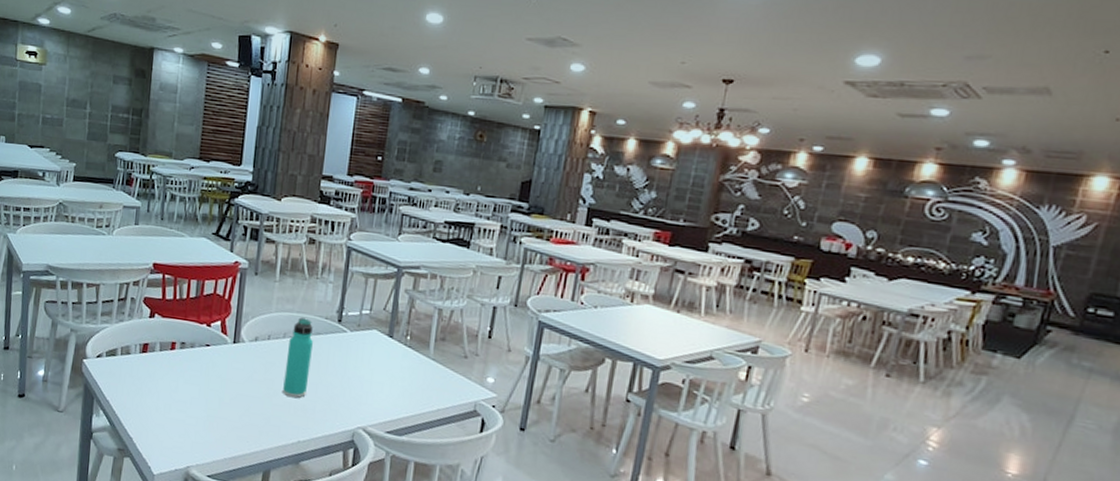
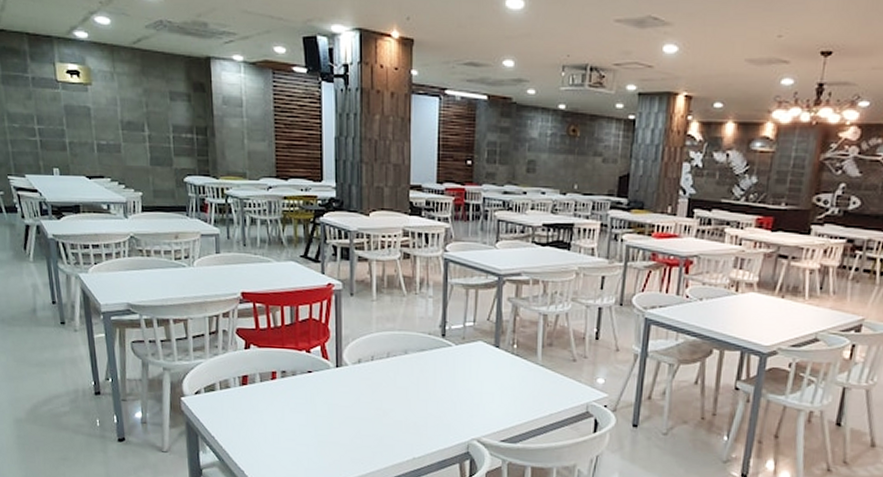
thermos bottle: present [283,317,313,398] -> none [392,335,418,417]

